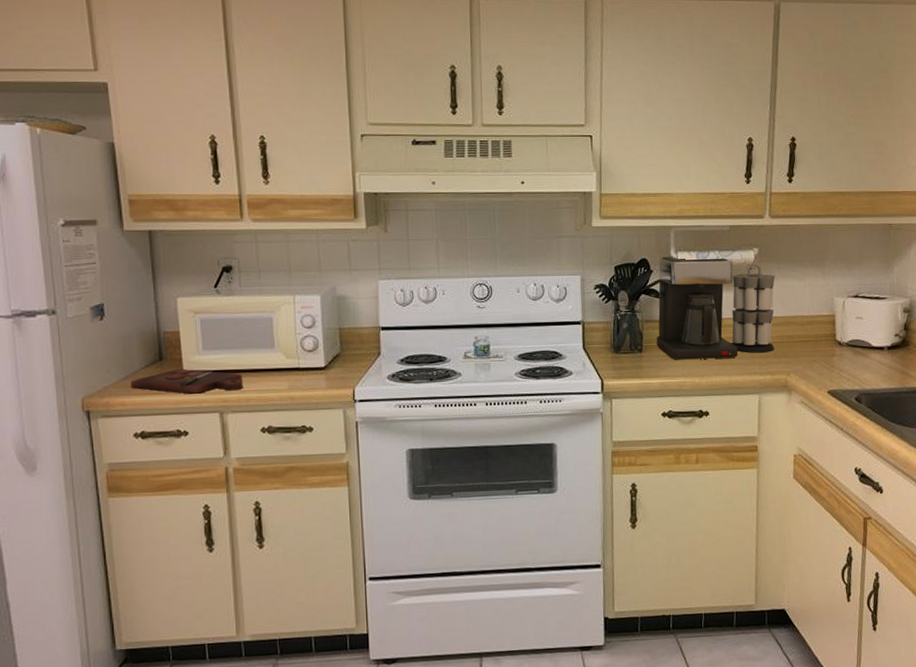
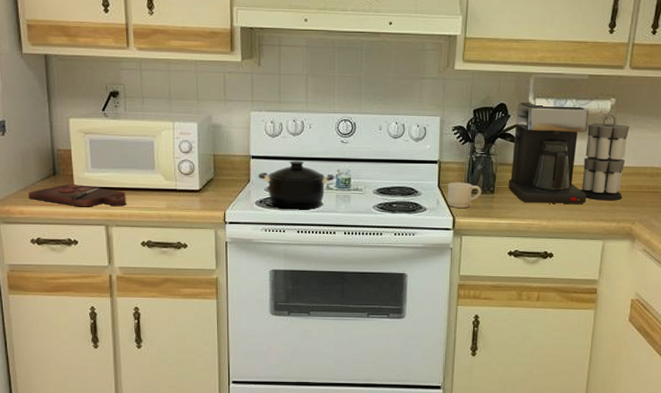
saucepan: none [390,329,473,383] -> present [259,160,335,210]
mug: none [593,342,629,370] -> present [447,182,481,208]

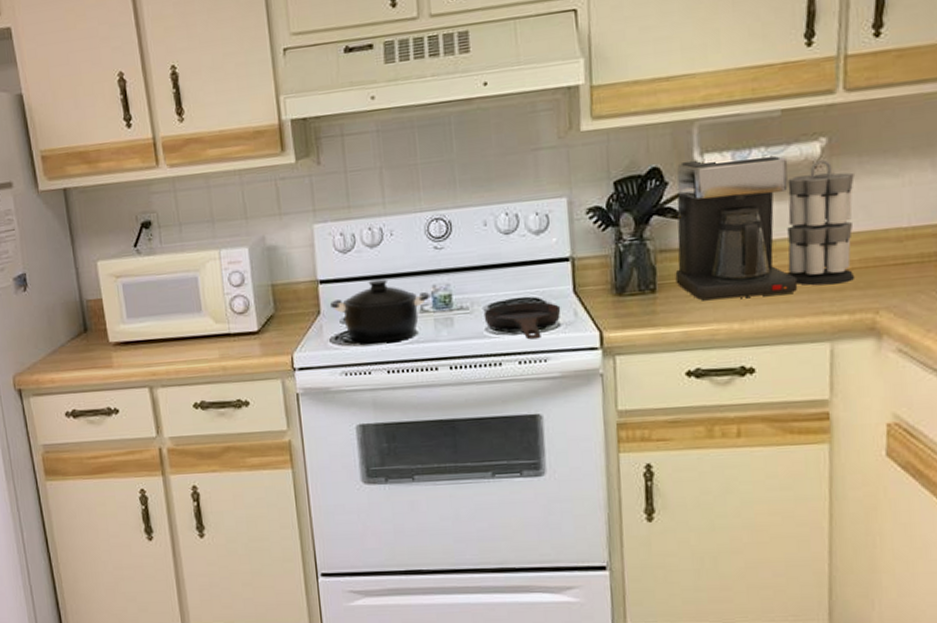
cutting board: present [28,183,126,207] -> none [58,339,171,368]
frying pan: none [373,190,428,218] -> present [483,301,561,340]
mug: present [447,182,481,208] -> none [586,281,637,318]

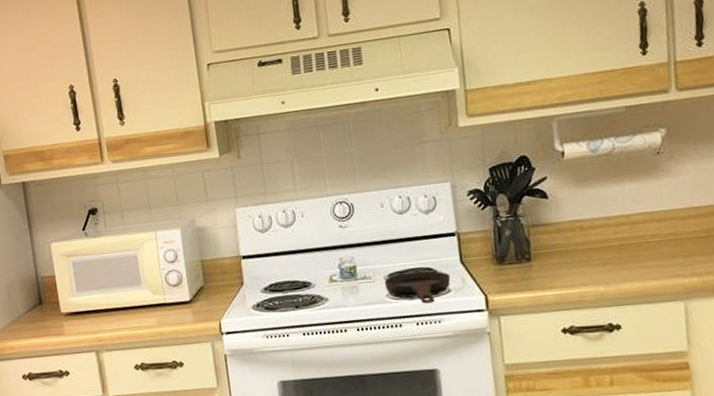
saucepan: present [330,279,430,345] -> none [252,254,338,311]
coffee maker: present [675,154,798,301] -> none [542,143,652,267]
spice rack: present [787,159,854,285] -> none [635,146,699,253]

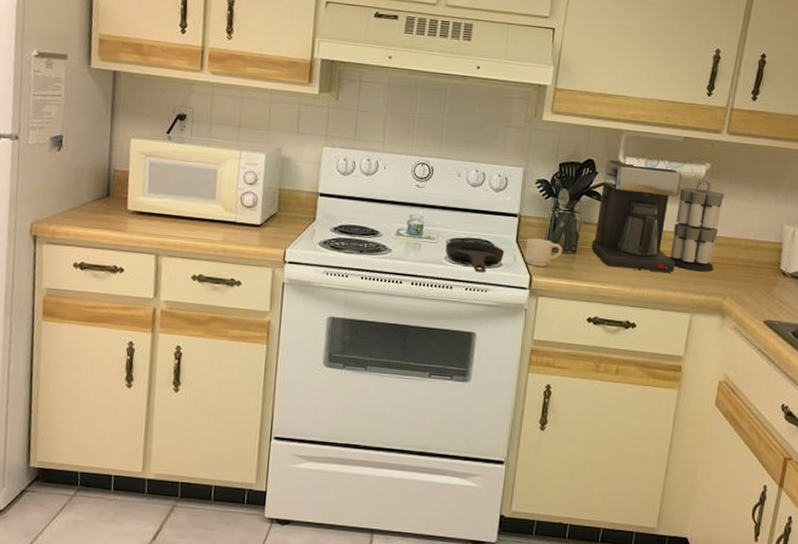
mug: none [471,252,515,284] -> present [525,238,563,267]
coffee maker: none [542,143,652,267] -> present [591,159,683,273]
spice rack: none [635,146,699,253] -> present [669,179,725,272]

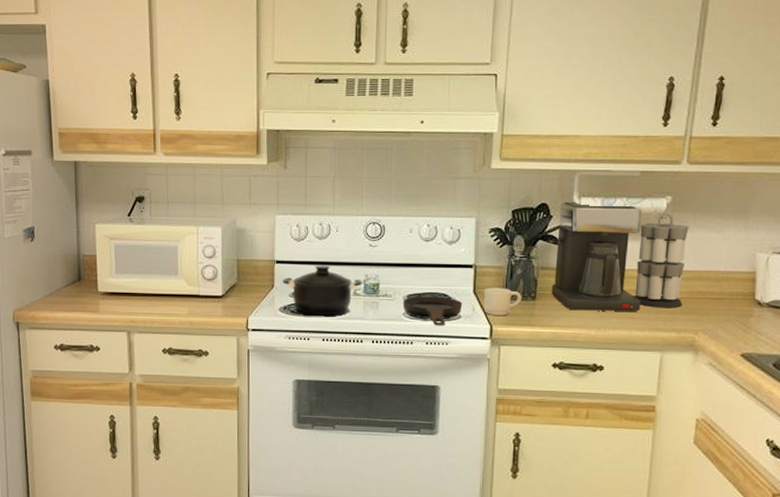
saucepan: none [325,201,407,255] -> present [283,265,363,317]

